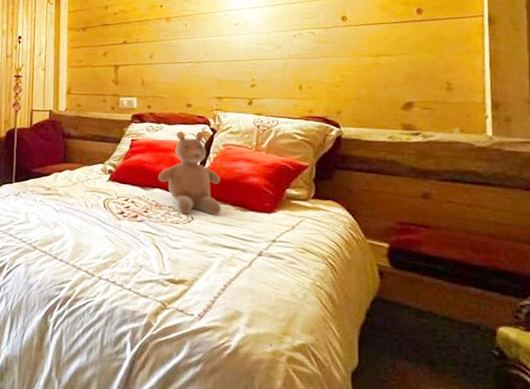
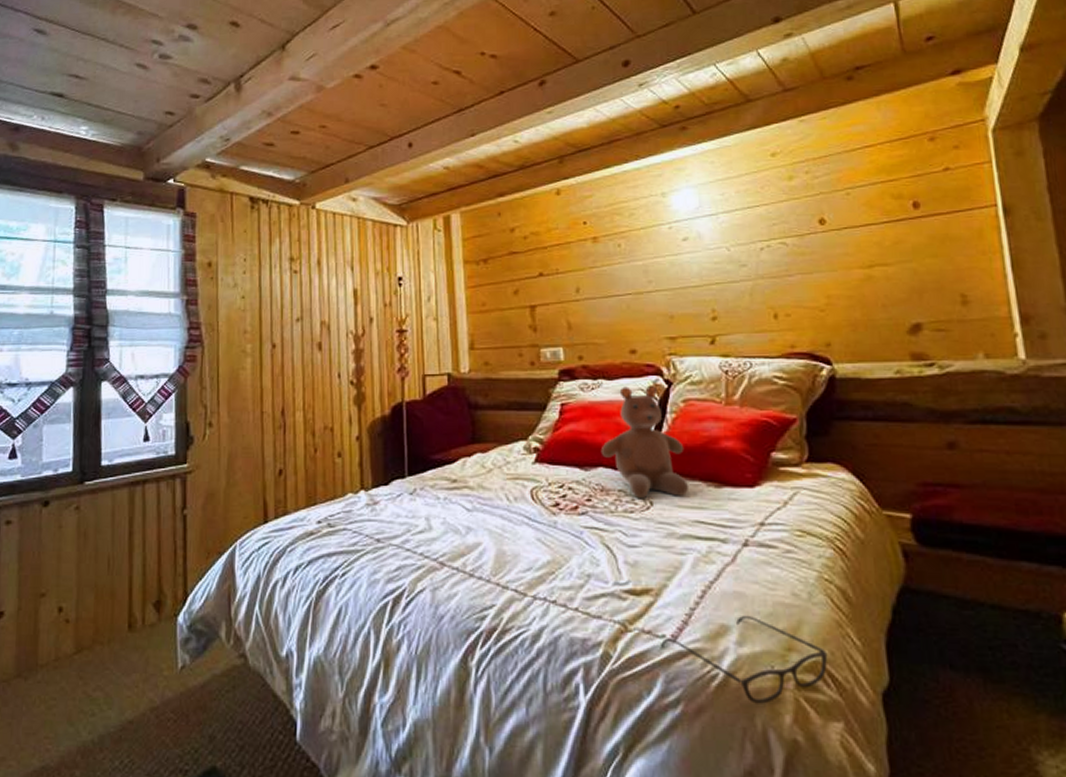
eyeglasses: none [189,305,314,371] -> present [659,615,828,704]

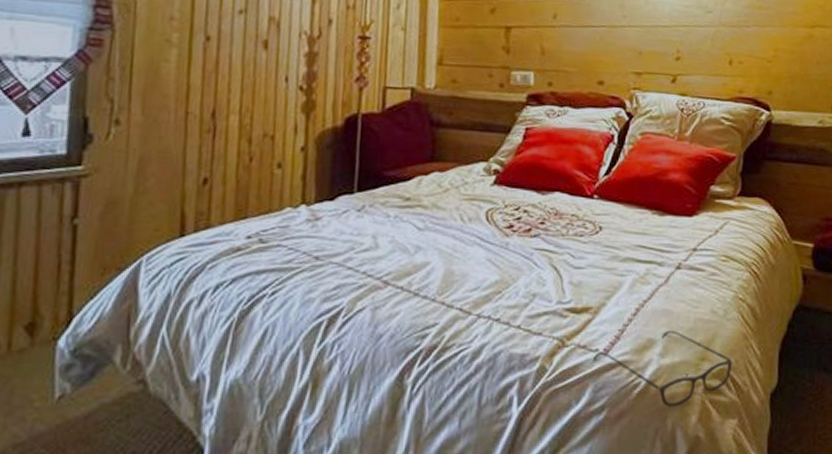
teddy bear: present [600,386,690,498] -> none [559,116,637,223]

